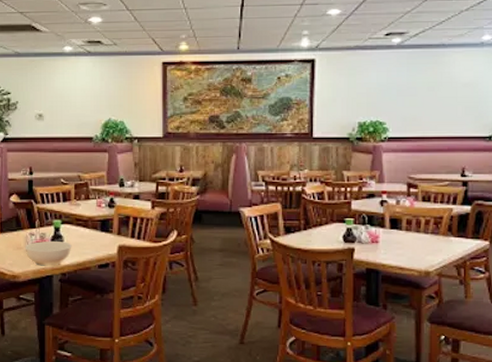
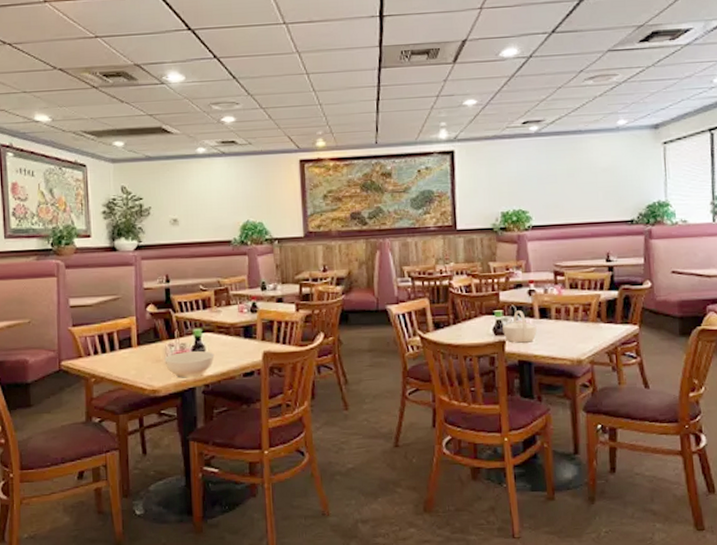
teapot: none [353,220,386,252] -> present [502,310,537,343]

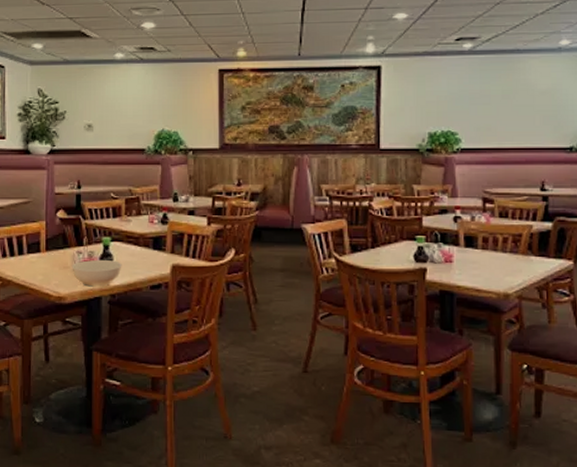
teapot: present [502,310,537,343] -> none [424,237,461,272]

